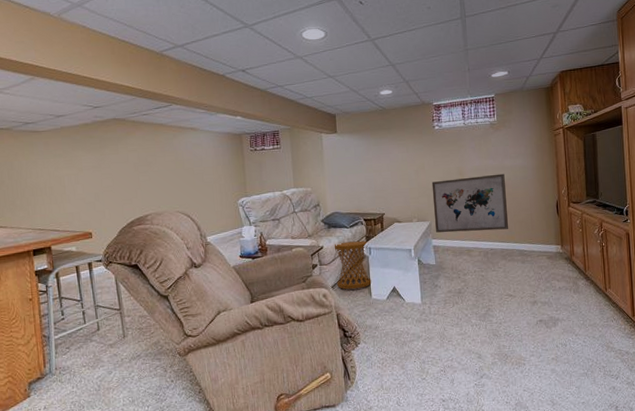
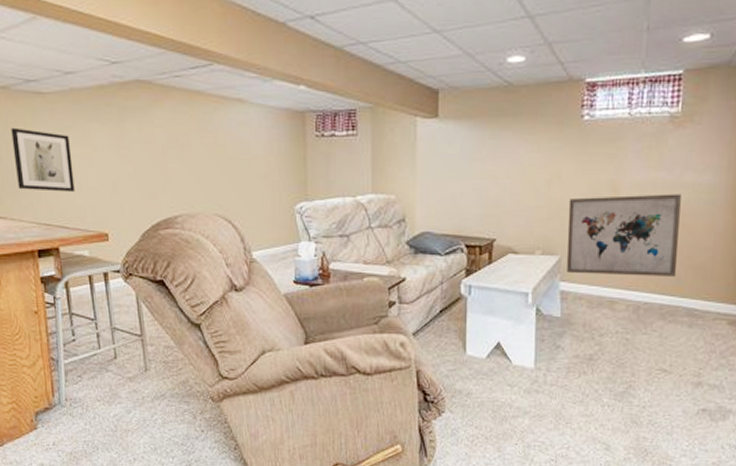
wall art: none [12,158,64,204] -> present [11,127,75,192]
side table: present [335,240,372,290] -> none [420,274,468,340]

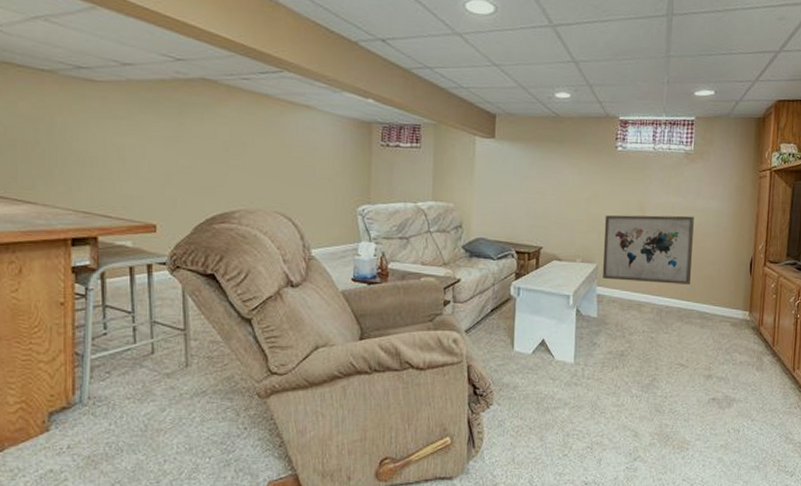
wall art: present [11,127,75,192] -> none [53,112,122,181]

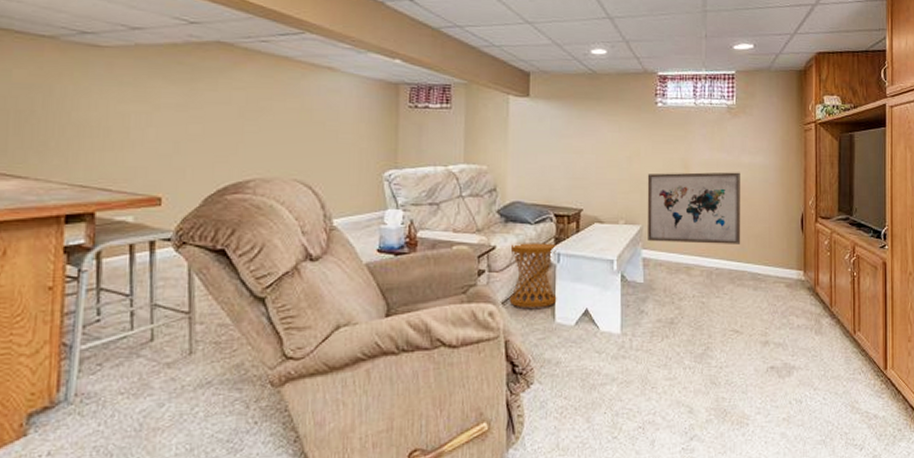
side table: none [472,277,517,337] -> present [509,243,557,308]

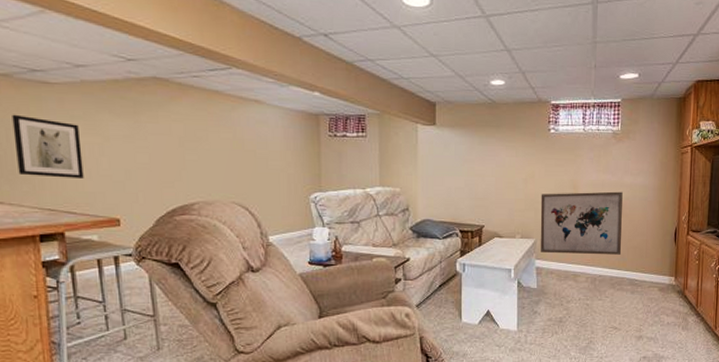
wall art: none [51,79,128,151] -> present [12,114,84,178]
side table: present [509,243,557,308] -> none [422,255,463,310]

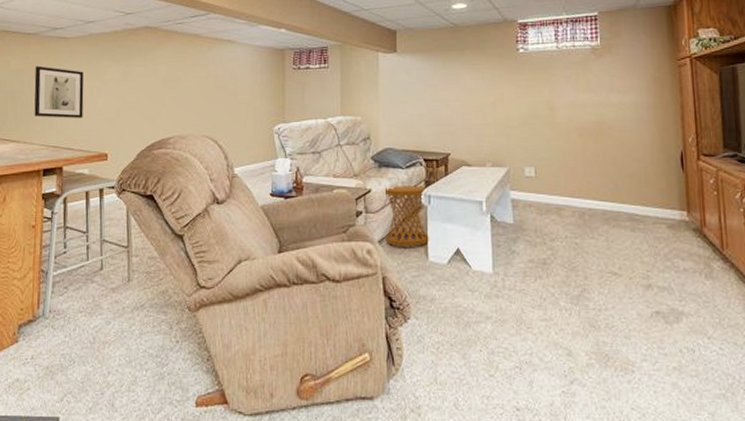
side table: none [422,255,463,310] -> present [385,186,429,247]
wall art: present [540,191,623,255] -> none [512,112,614,185]

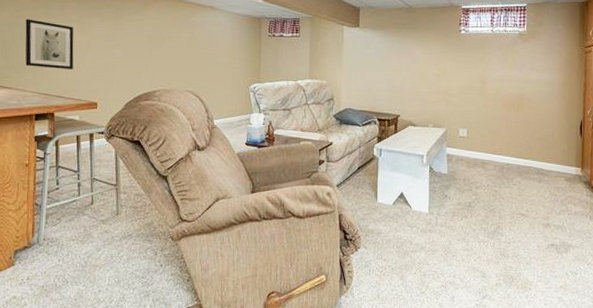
side table: present [385,186,429,247] -> none [342,140,379,191]

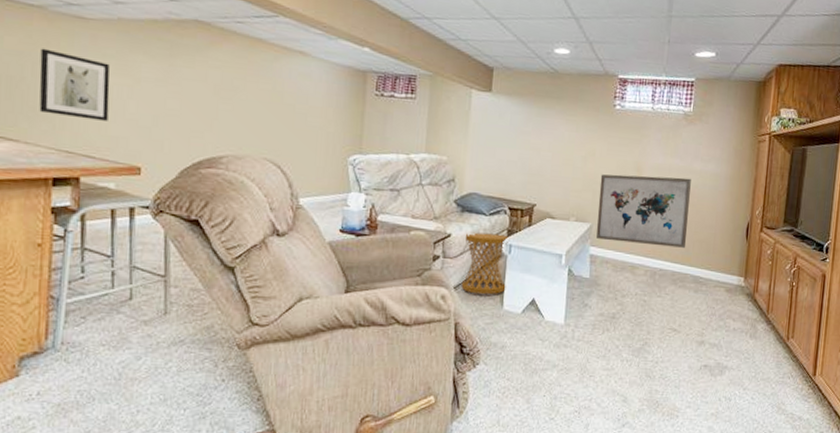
side table: none [342,140,379,191] -> present [461,232,509,295]
wall art: none [451,86,529,145] -> present [596,174,691,248]

